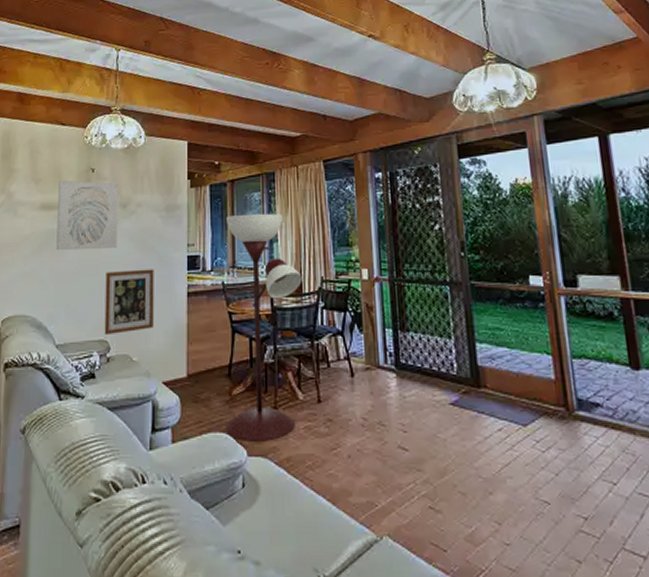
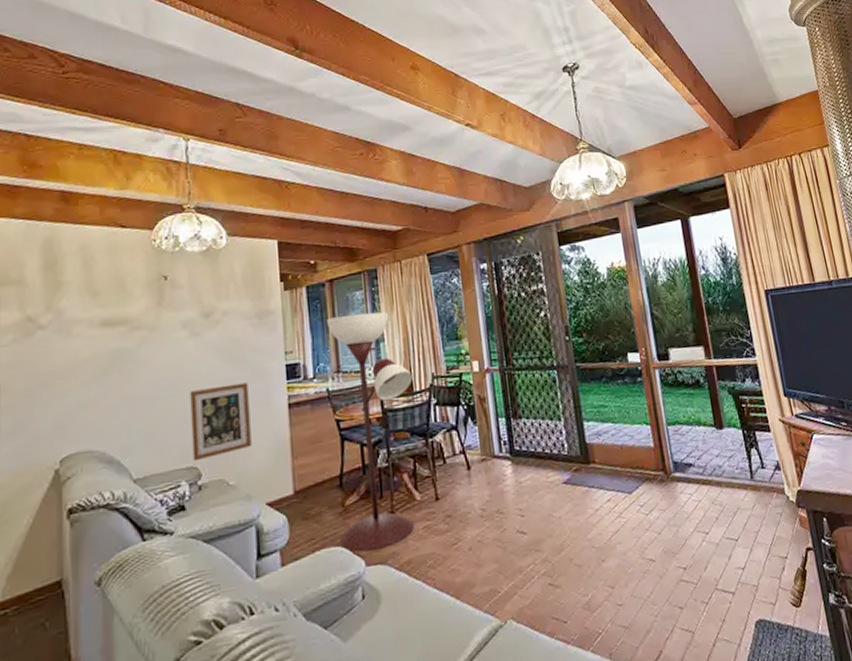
wall art: present [56,180,119,251] -> none [123,290,202,373]

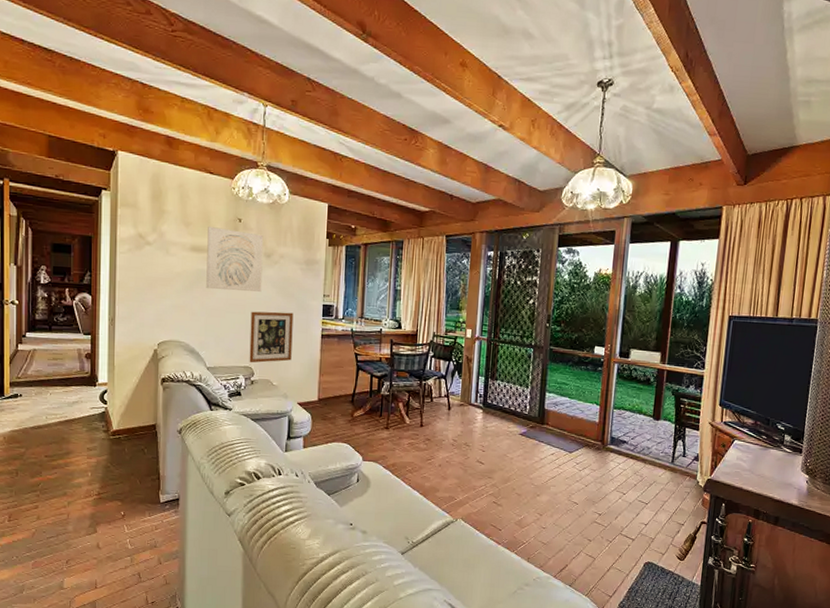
wall art: none [123,290,202,373] -> present [206,226,264,293]
floor lamp: present [327,312,414,551] -> none [346,274,418,451]

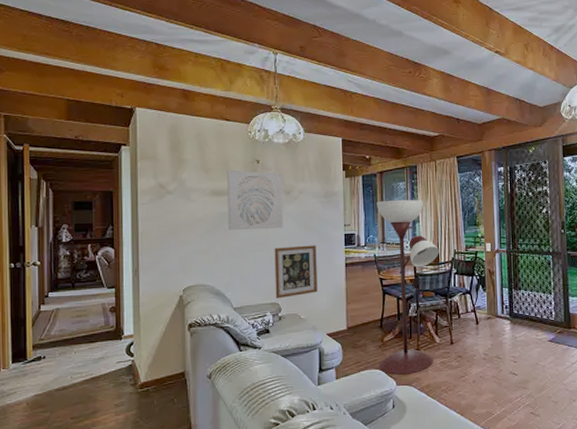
floor lamp: none [346,274,418,451] -> present [377,199,439,375]

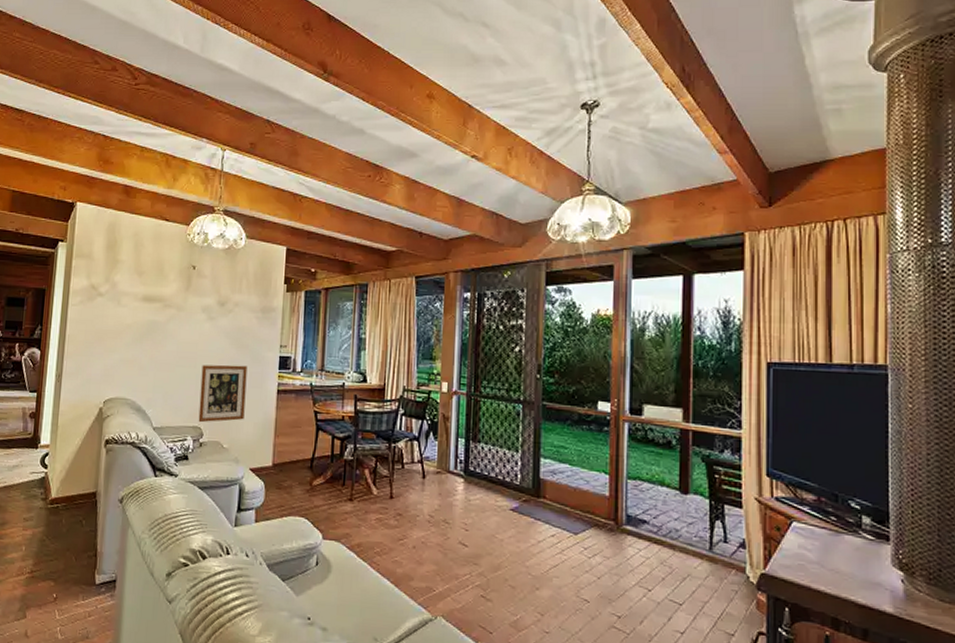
wall art: present [227,169,284,231] -> none [156,274,218,344]
floor lamp: present [377,199,439,375] -> none [303,321,386,528]

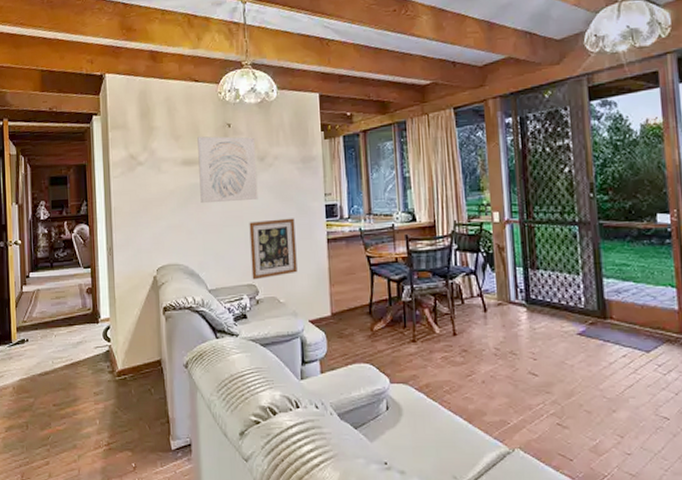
wall art: none [156,274,218,344] -> present [197,136,258,204]

